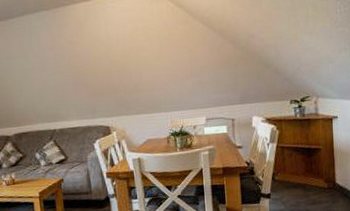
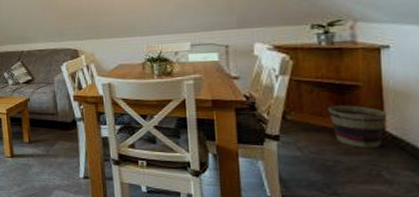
basket: none [301,164,337,198] -> present [328,105,387,148]

